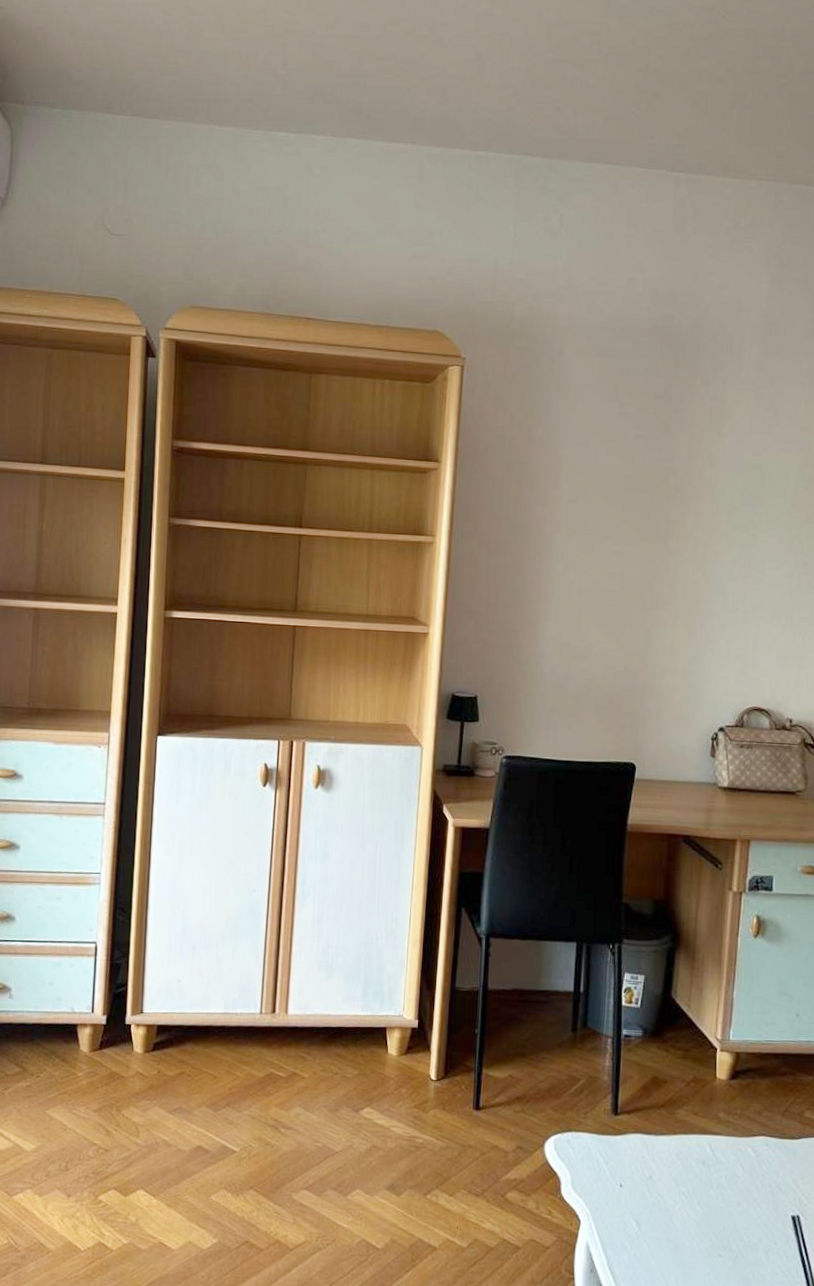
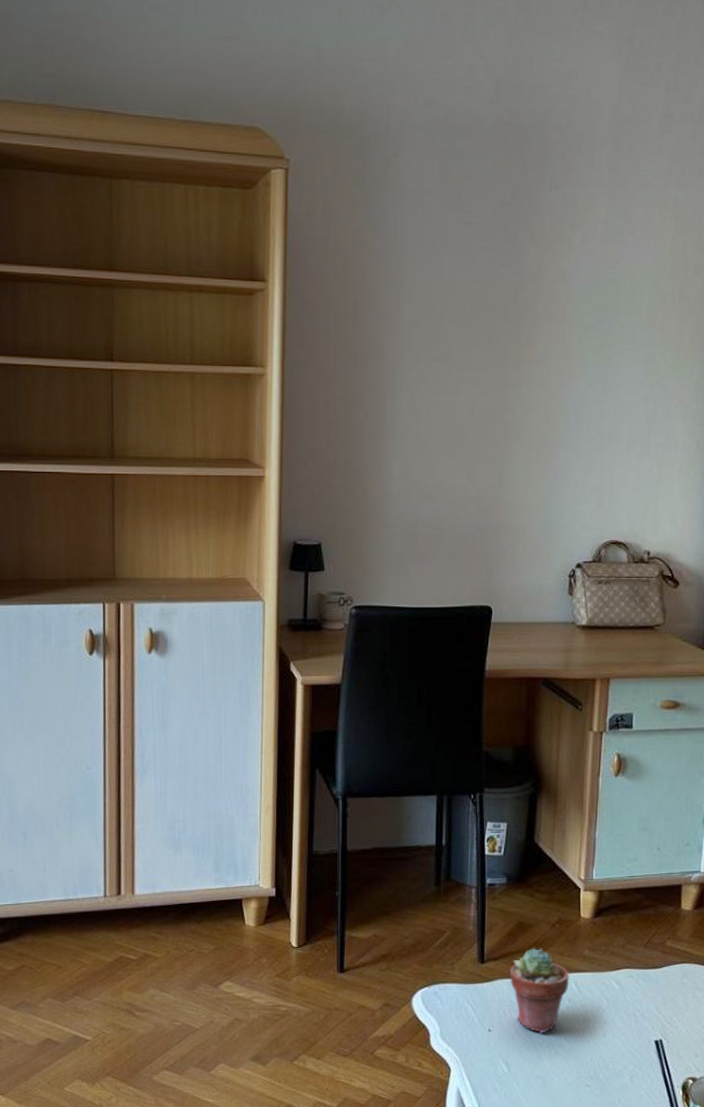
potted succulent: none [643,1105,704,1195] -> present [510,948,569,1034]

